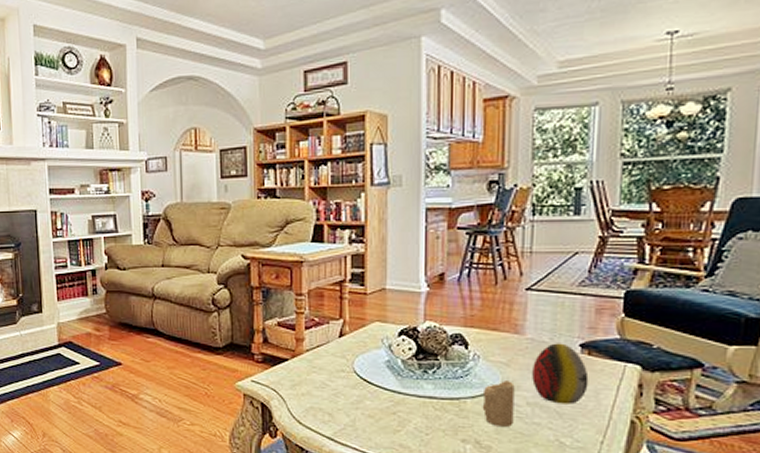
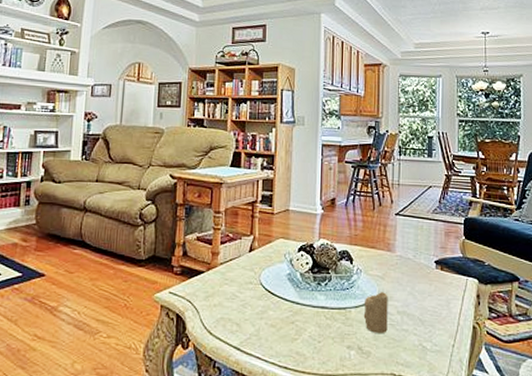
decorative egg: present [532,343,589,404] -> none [401,260,442,313]

